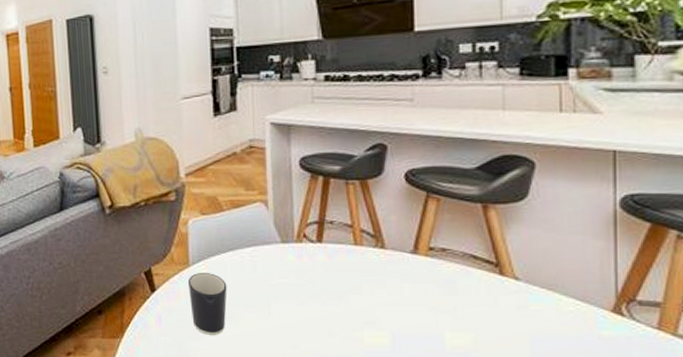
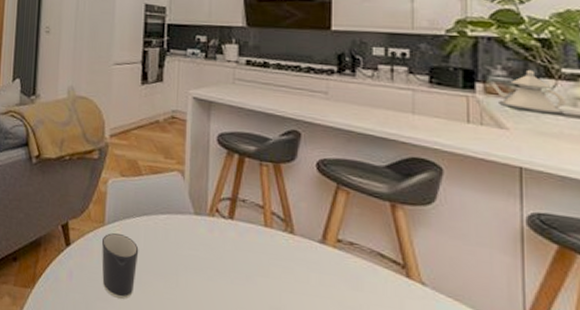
teapot: none [582,47,662,92] -> present [488,69,566,115]

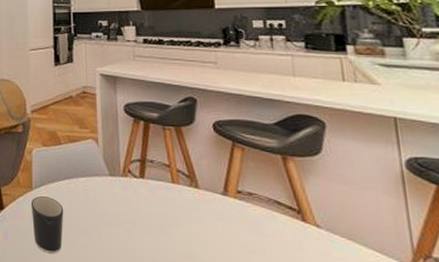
teapot: present [488,69,566,115] -> none [358,31,430,69]

